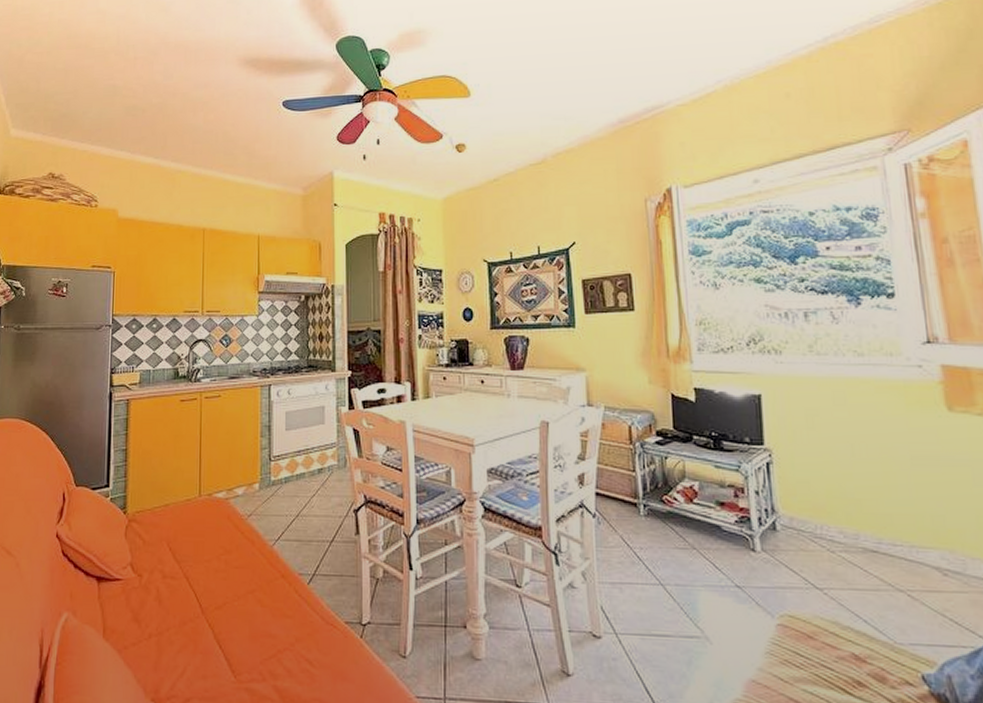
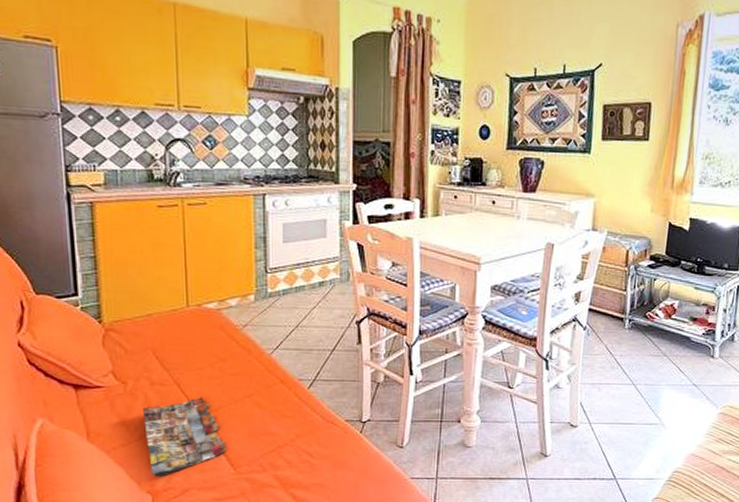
magazine: none [154,592,228,684] -> present [143,397,226,478]

